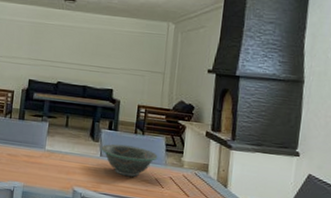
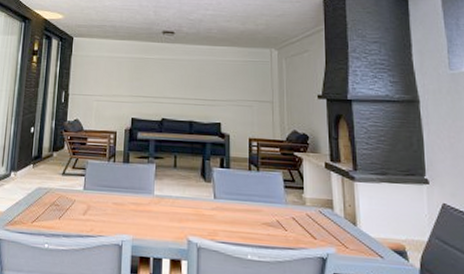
decorative bowl: present [101,143,158,177] -> none [214,183,277,221]

